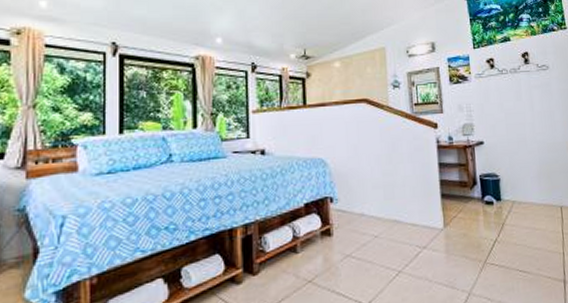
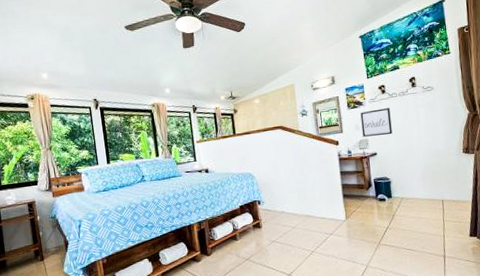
wall art: none [464,86,502,120] -> present [360,108,393,137]

